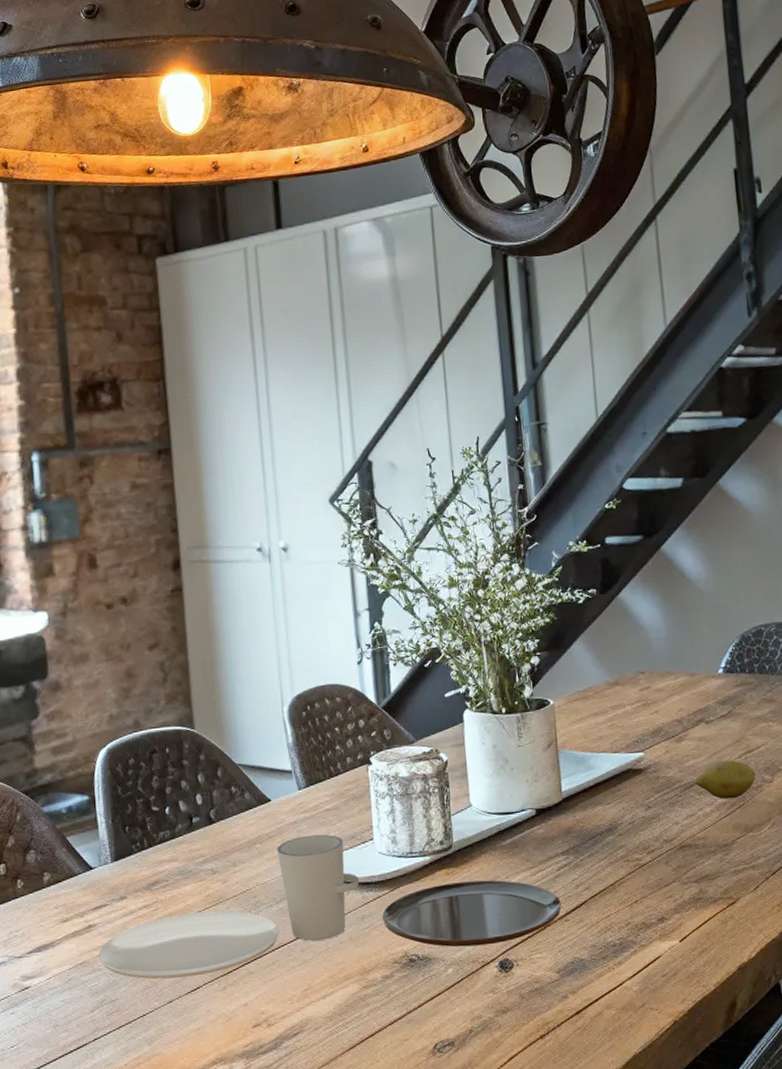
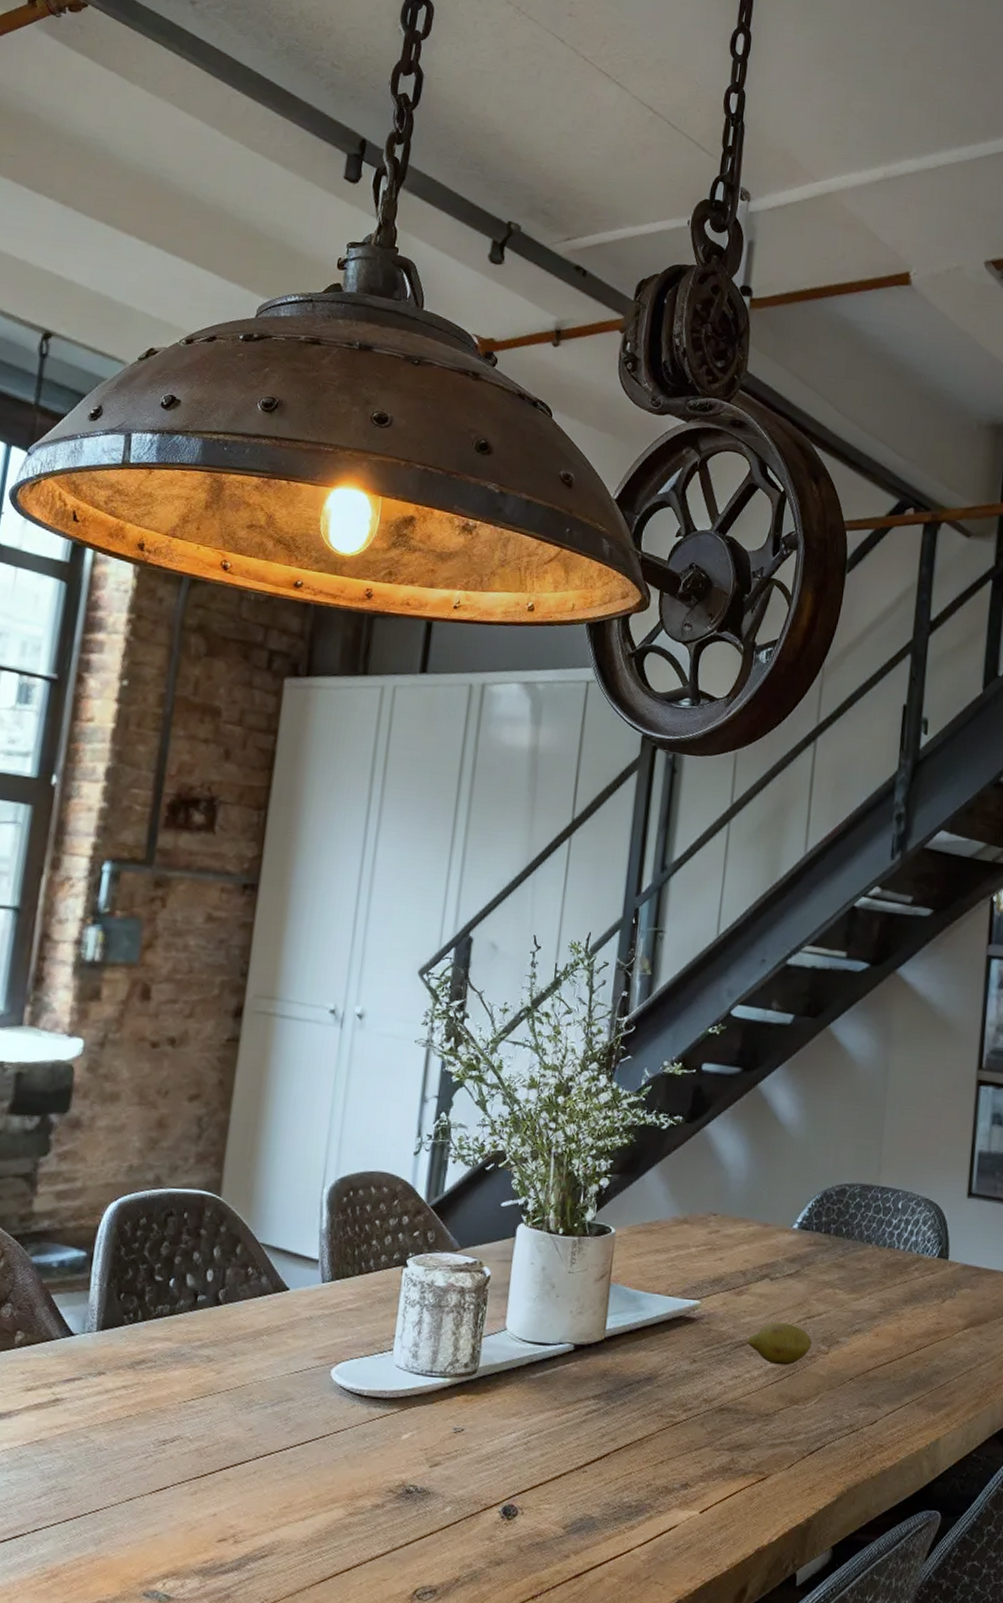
plate: present [99,910,280,979] -> none [59,1401,270,1475]
cup: present [277,834,360,941] -> none [282,1334,369,1454]
plate: present [382,880,562,947] -> none [385,1411,582,1487]

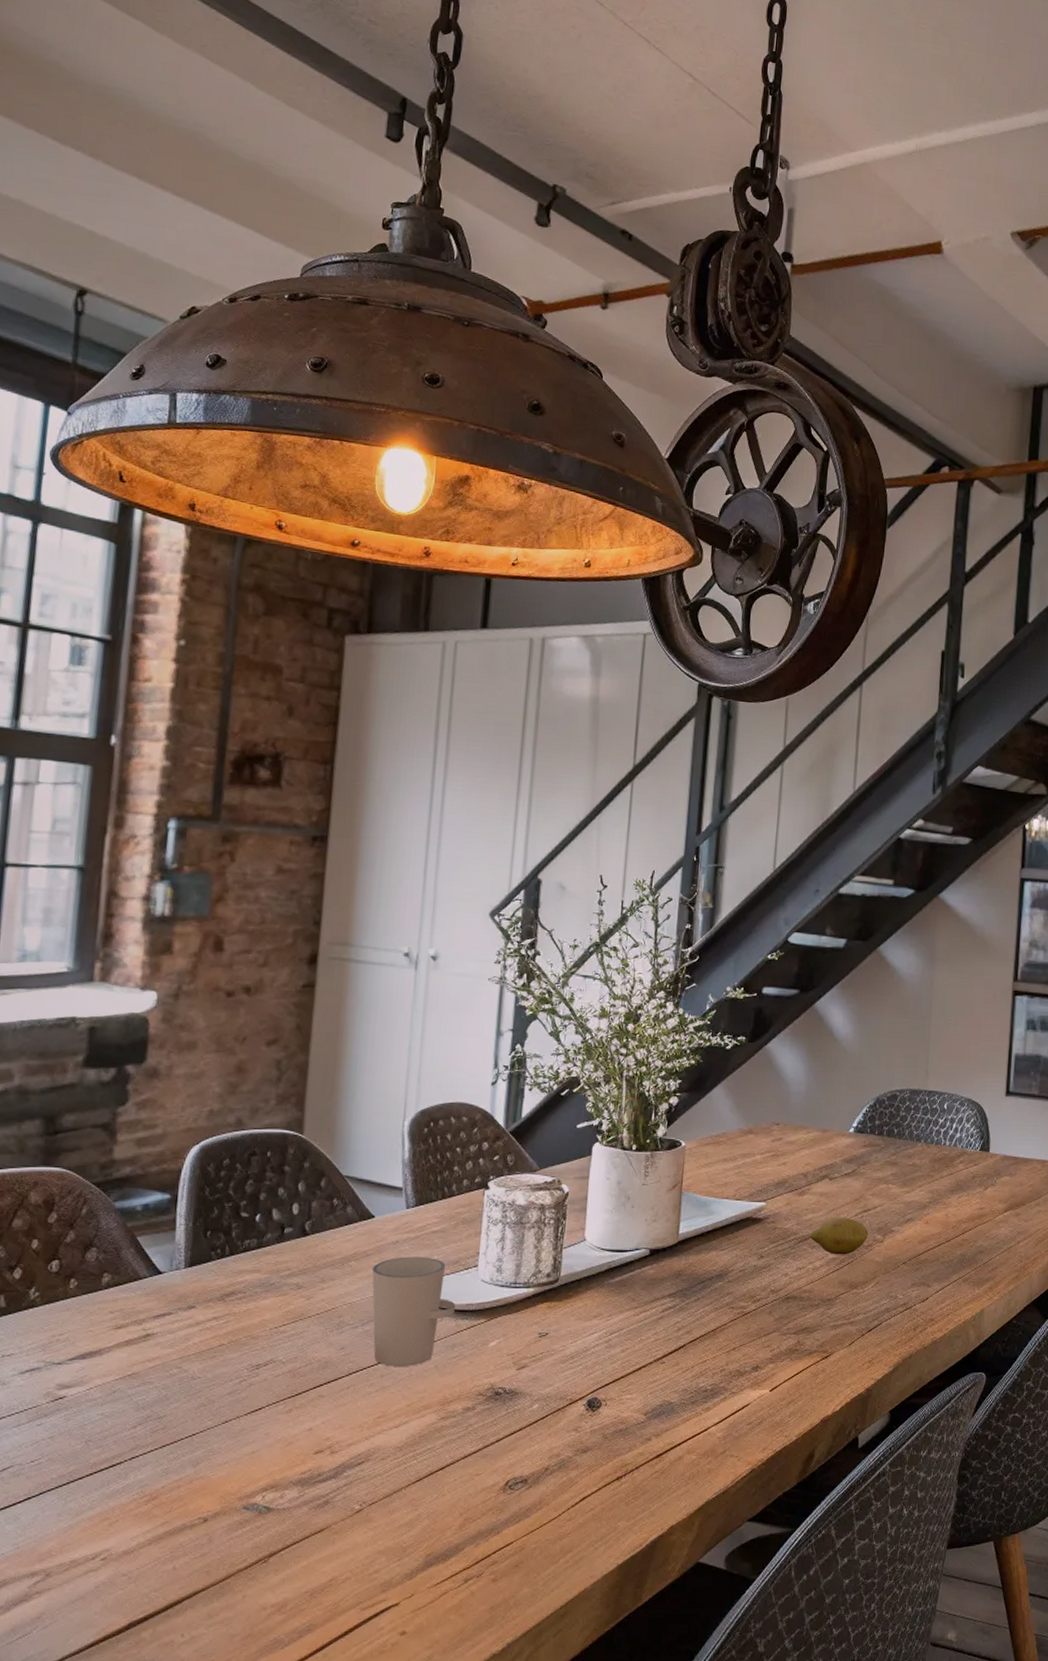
cup: none [282,1334,369,1454] -> present [372,1257,456,1366]

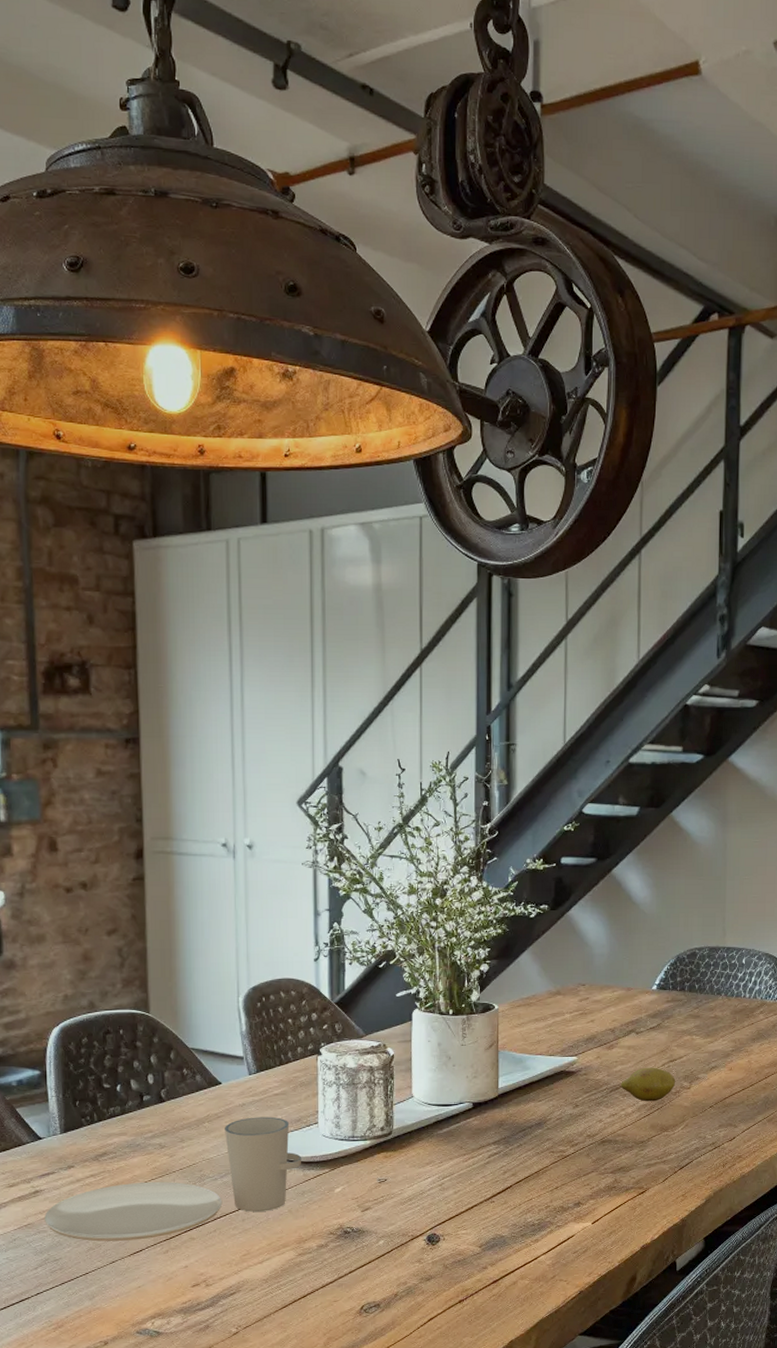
plate: none [152,1328,361,1397] -> present [44,1182,223,1242]

